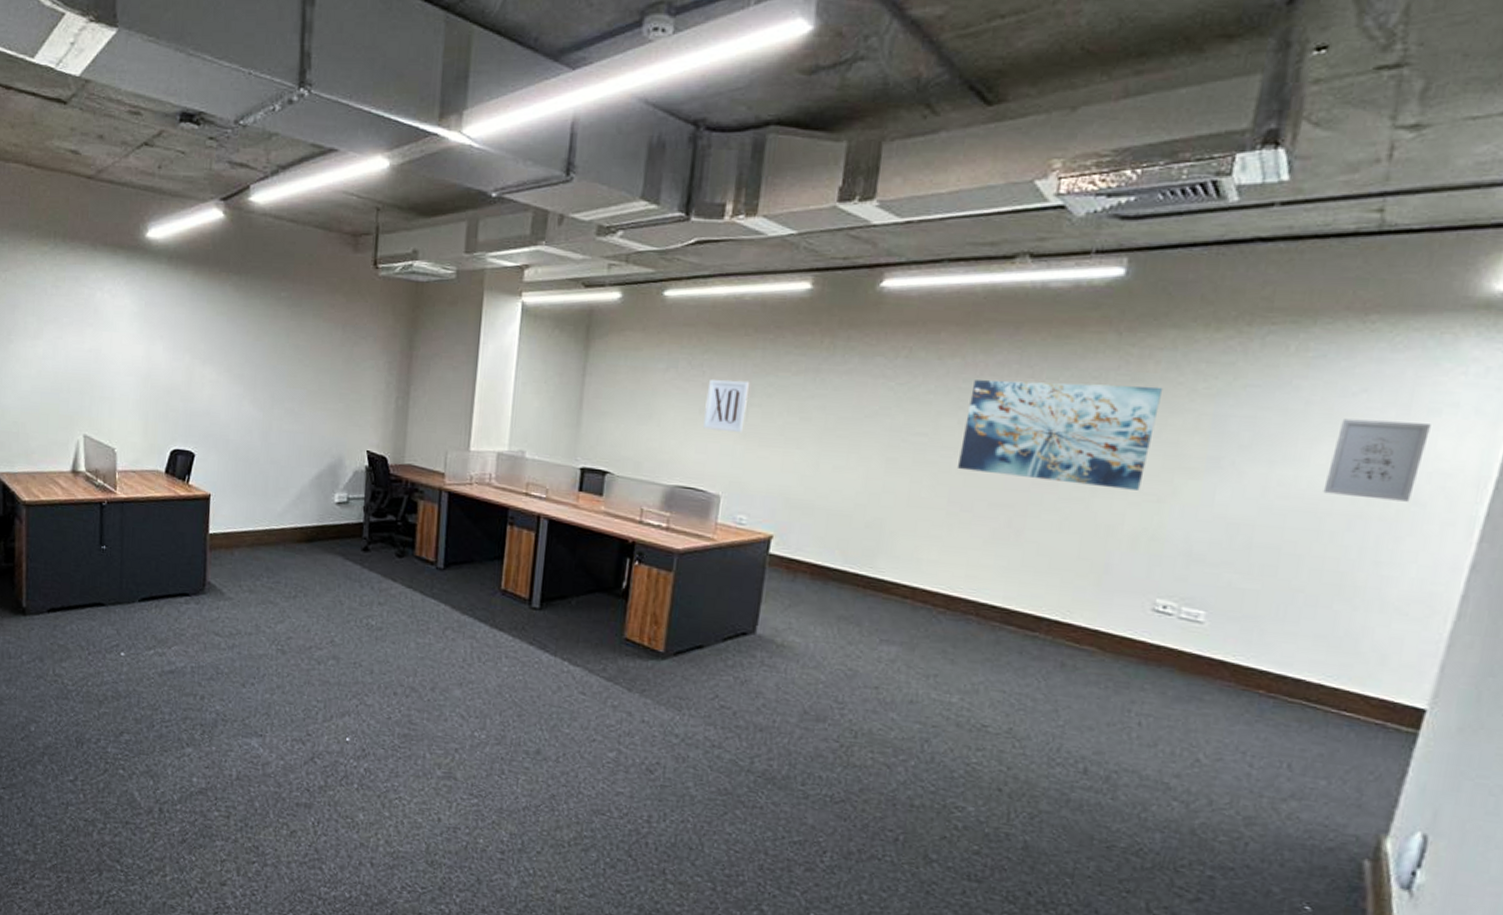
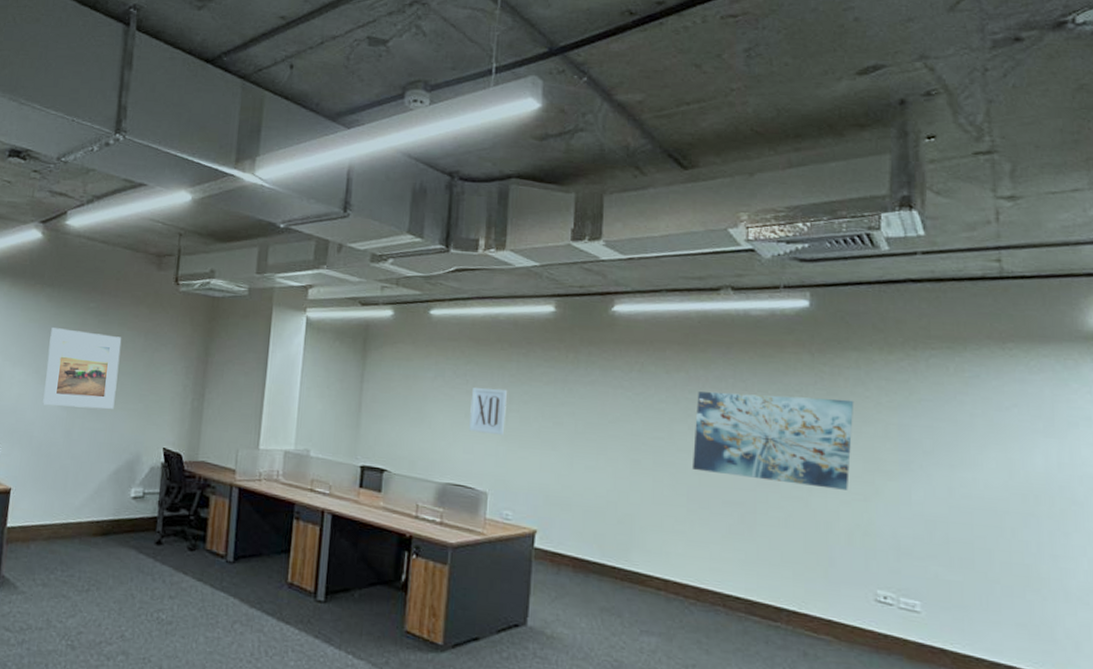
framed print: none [237,321,318,410] -> present [43,327,122,409]
wall art: present [1323,418,1431,502] -> none [998,429,1073,502]

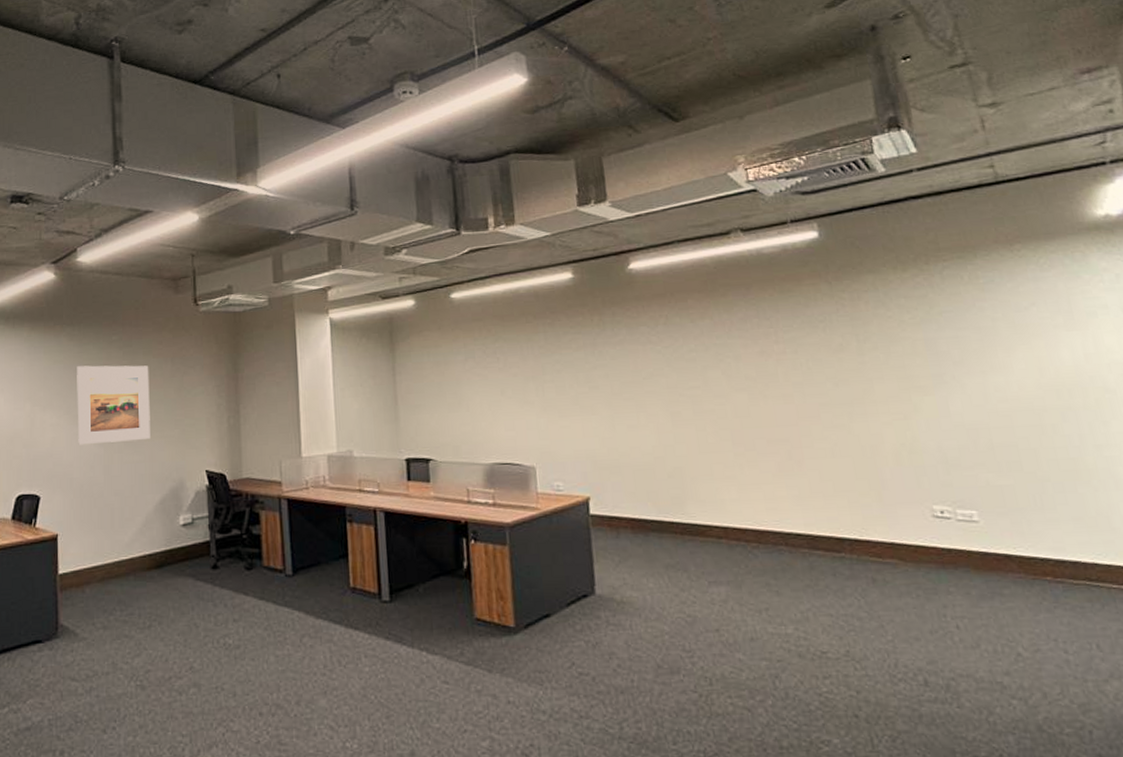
wall art: present [469,388,507,436] -> none [504,361,542,408]
wall art: present [693,391,854,490] -> none [725,322,888,414]

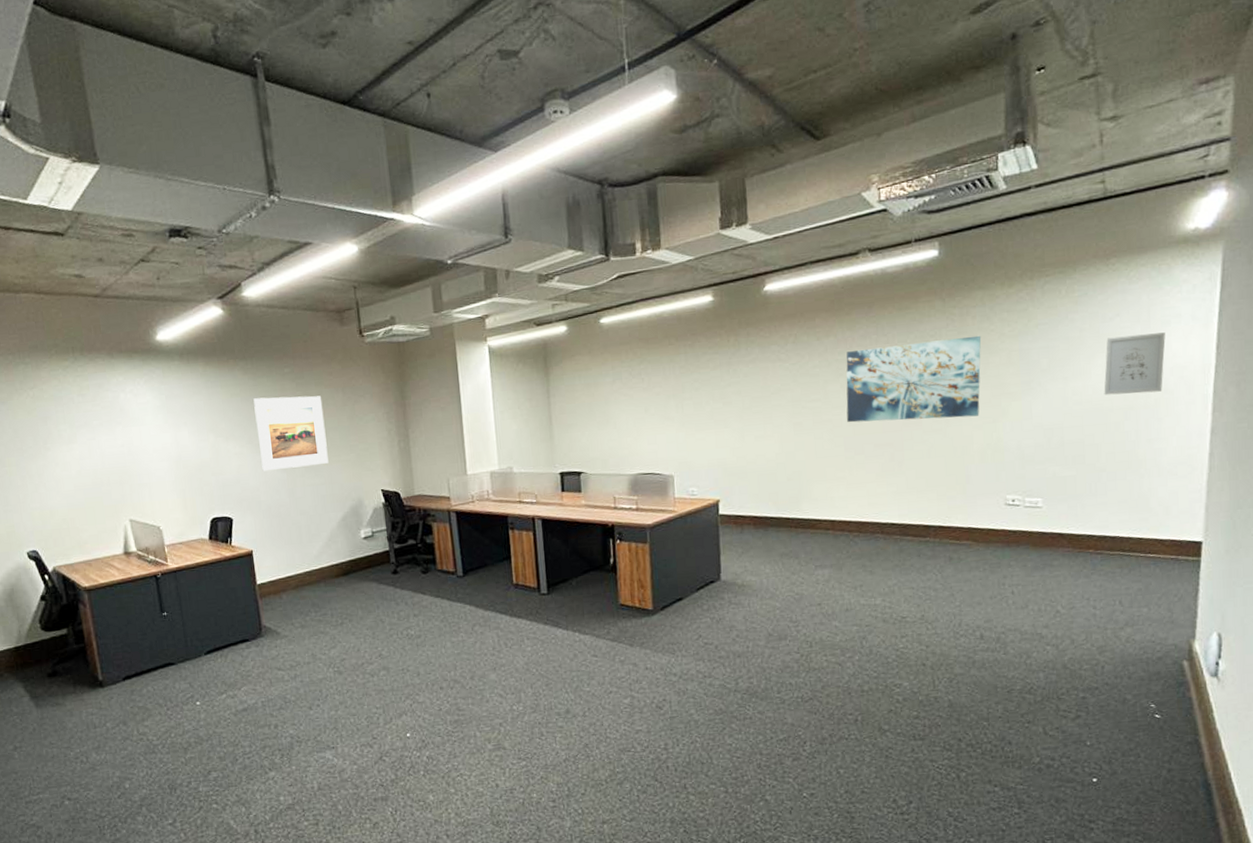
wall art: none [725,322,888,414] -> present [846,335,982,423]
wall art: none [1025,324,1103,393] -> present [1104,332,1166,395]

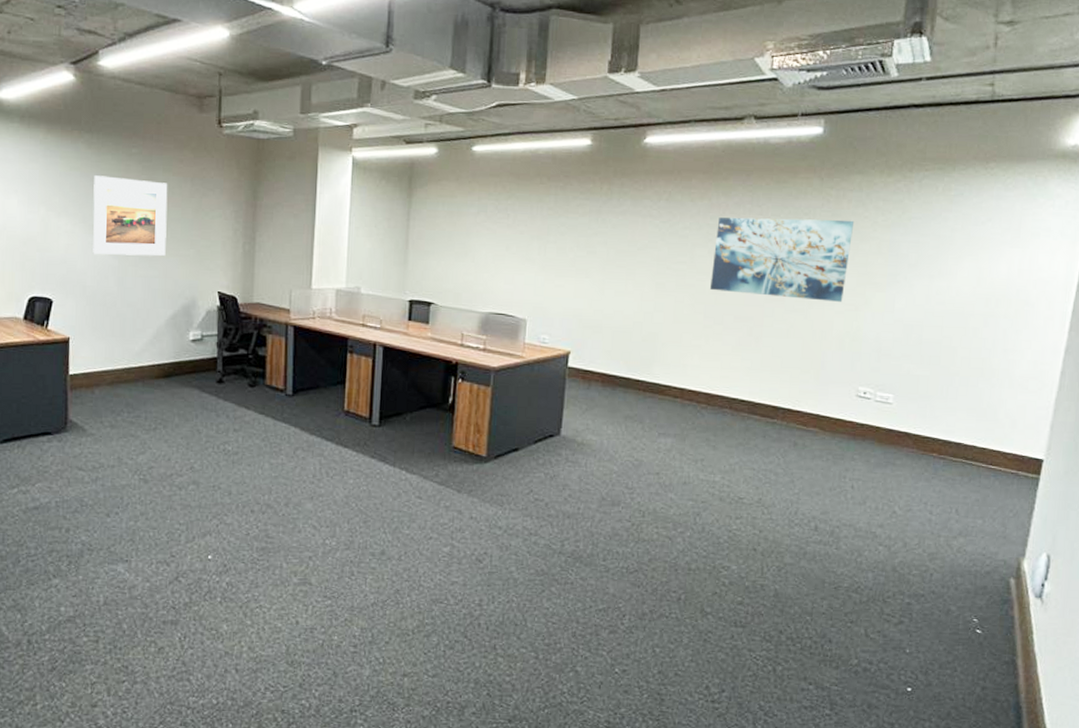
wall art: present [1104,332,1166,395] -> none [967,241,1033,303]

